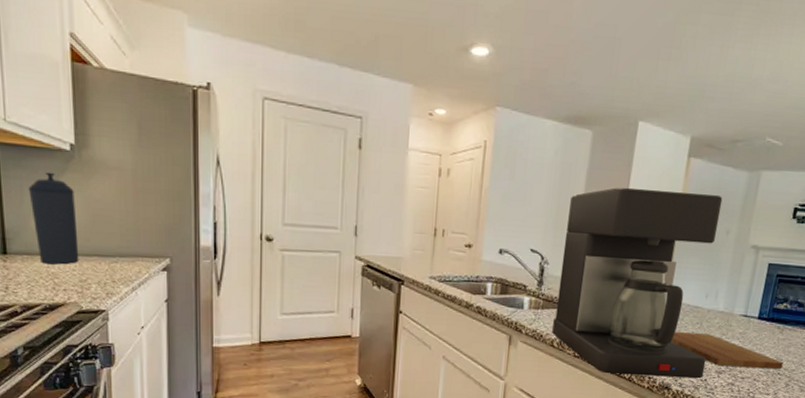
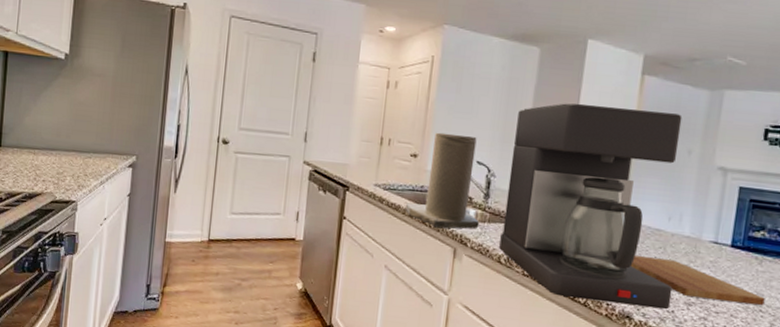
canister: present [28,172,79,265] -> none [26,77,63,158]
paper towel: none [461,221,534,317] -> present [405,132,480,229]

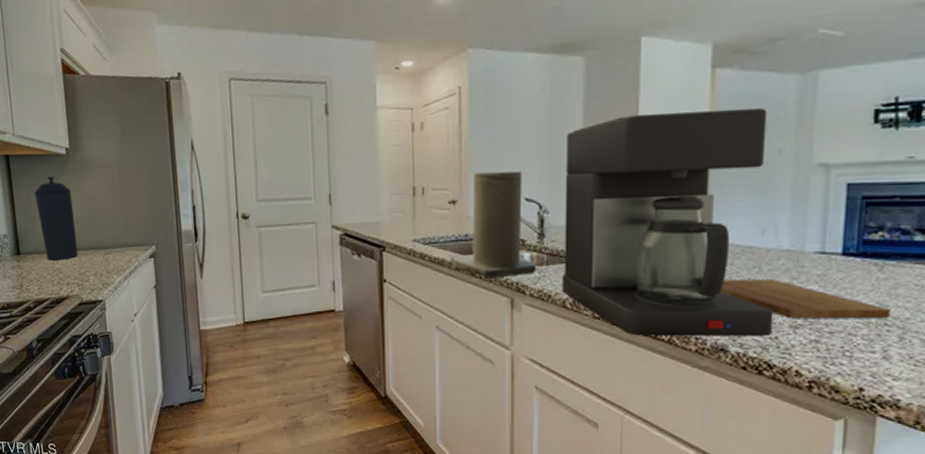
canister: none [26,77,63,158] -> present [34,176,78,261]

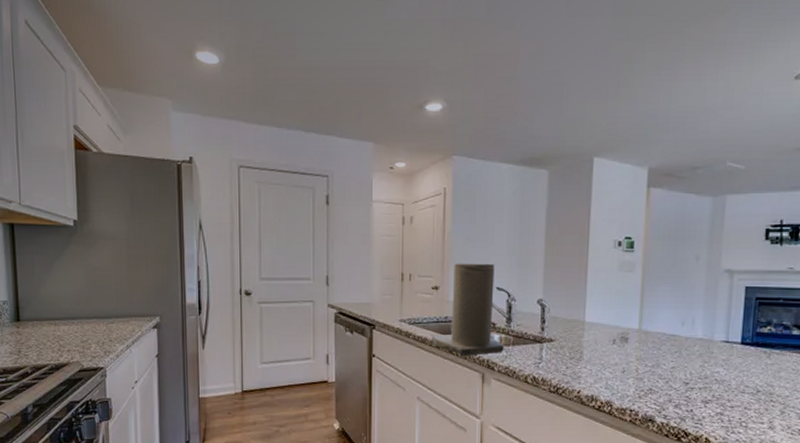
canister: present [34,176,78,261] -> none [38,246,81,328]
coffee maker: present [562,108,774,337] -> none [525,221,690,410]
cutting board: present [719,279,890,318] -> none [649,362,775,395]

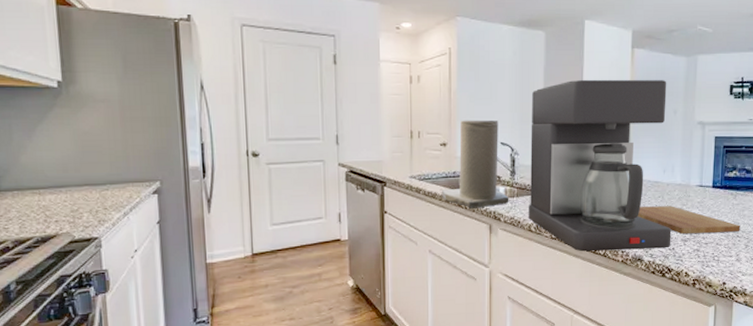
coffee maker: none [525,221,690,410] -> present [529,79,672,252]
cutting board: none [649,362,775,395] -> present [637,206,740,234]

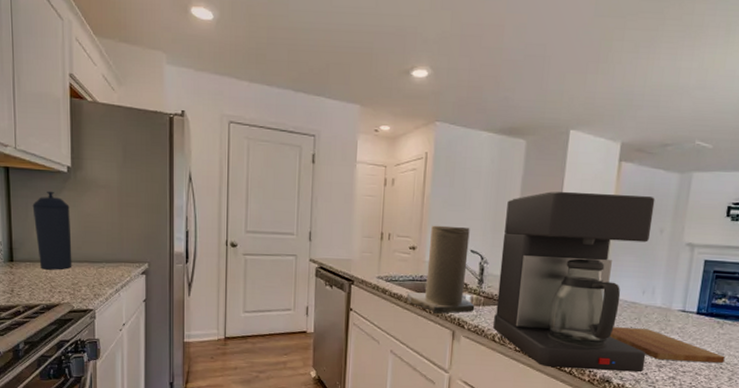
canister: none [17,109,70,198] -> present [32,191,72,270]

